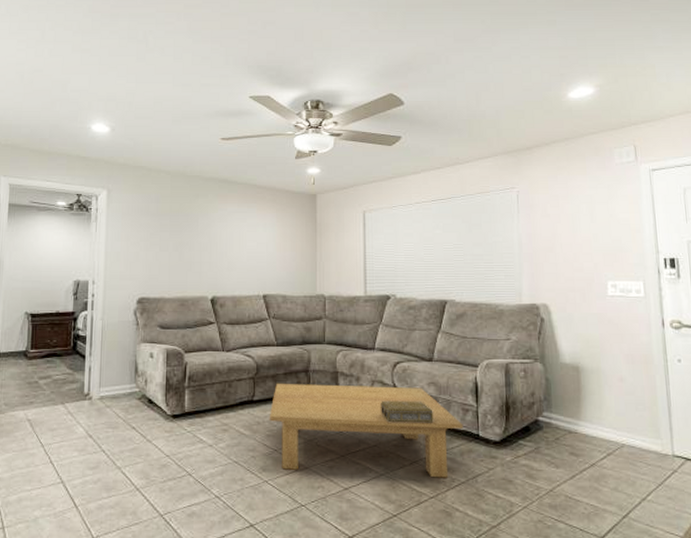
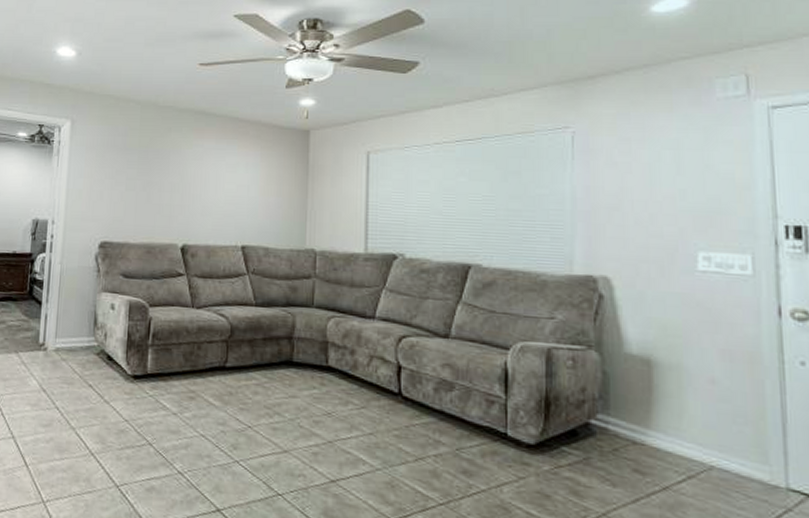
coffee table: present [269,383,464,478] -> none [243,349,487,483]
decorative box: present [381,400,434,423] -> none [380,380,447,414]

